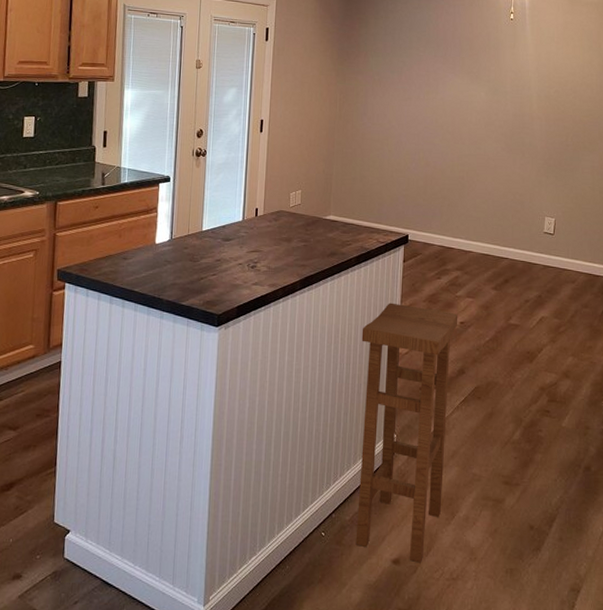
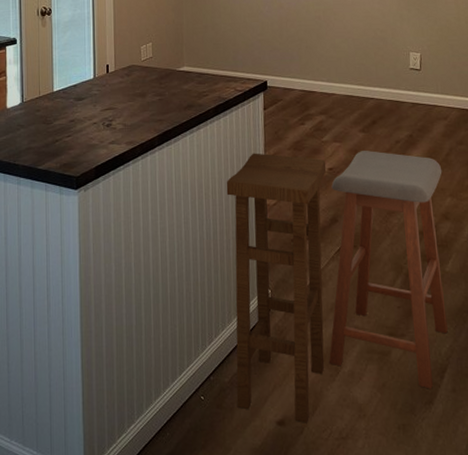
stool: none [447,307,566,537] -> present [329,151,448,389]

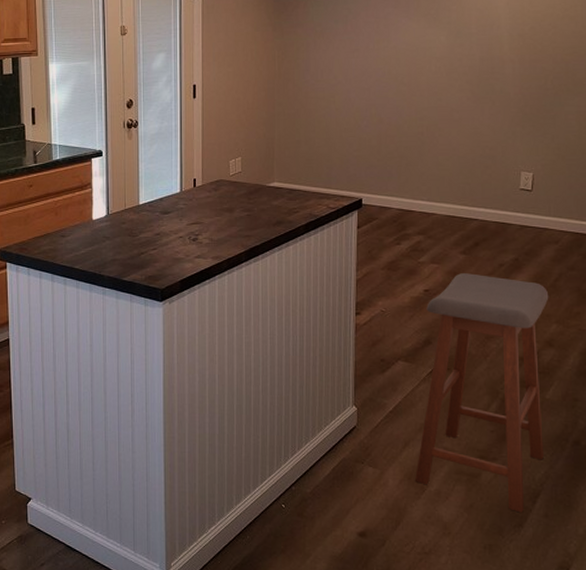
bar stool: present [226,153,327,423] -> none [314,271,422,537]

